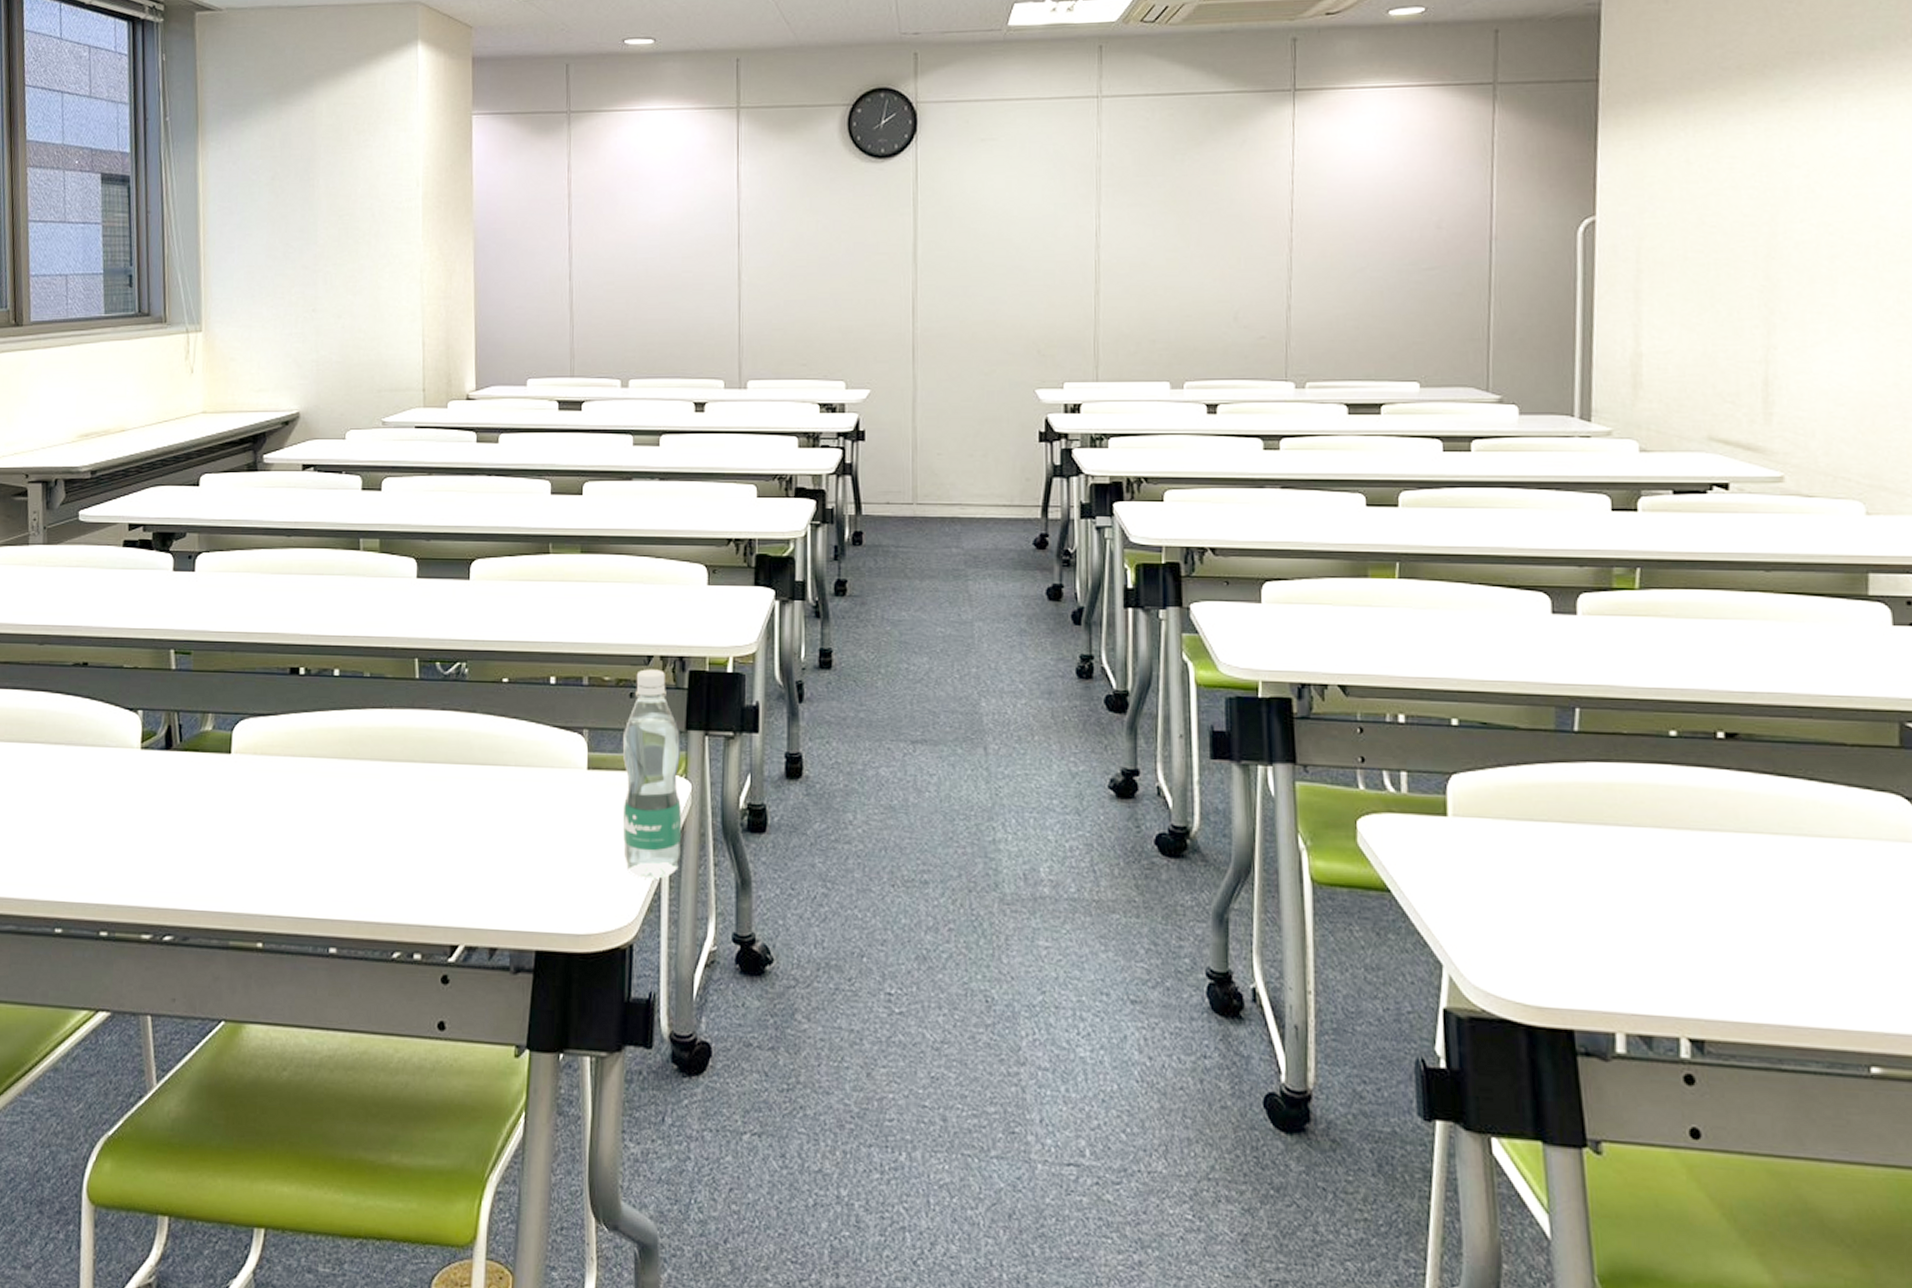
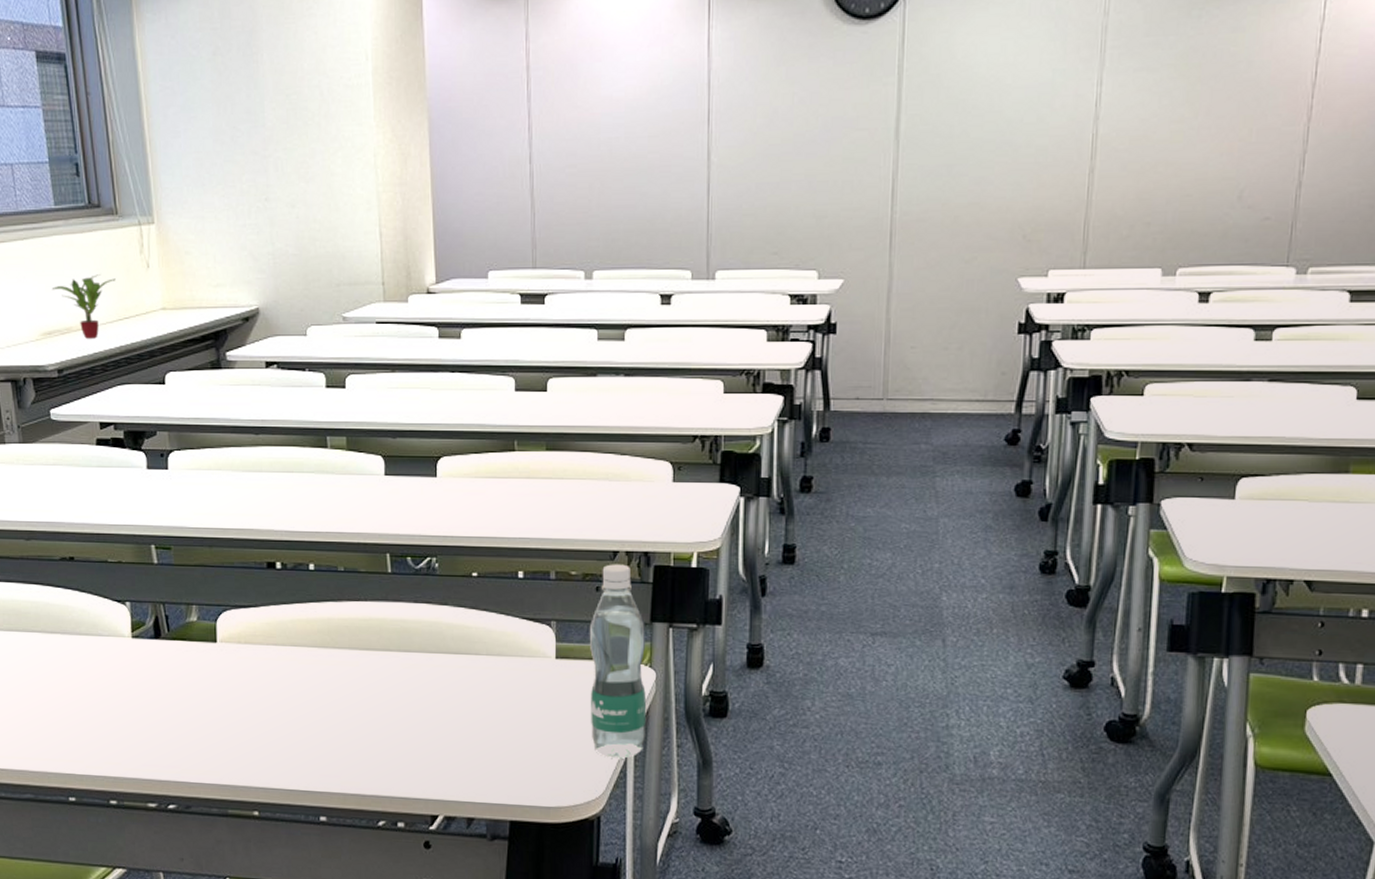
potted plant: none [93,379,159,442] -> present [51,274,116,340]

